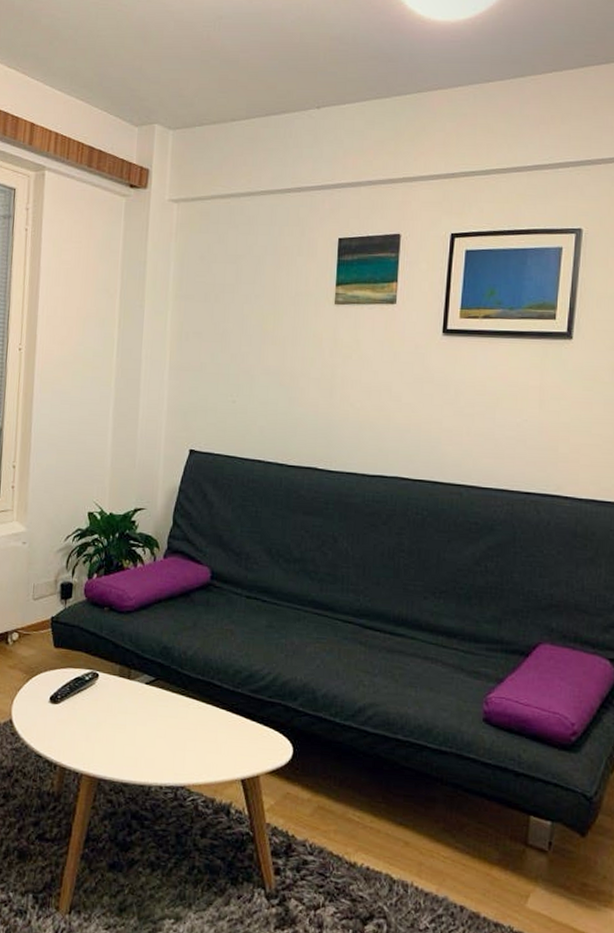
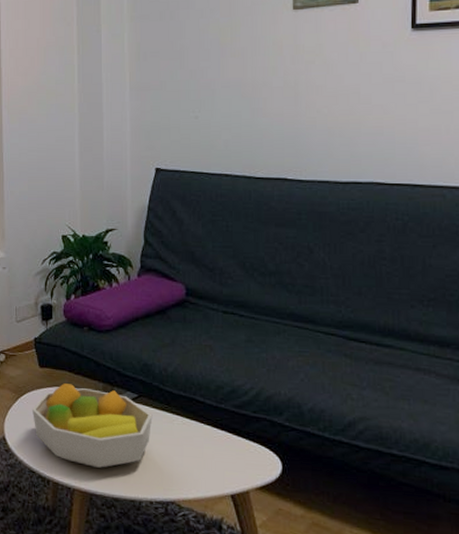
fruit bowl: none [43,665,169,752] -> present [33,383,153,468]

